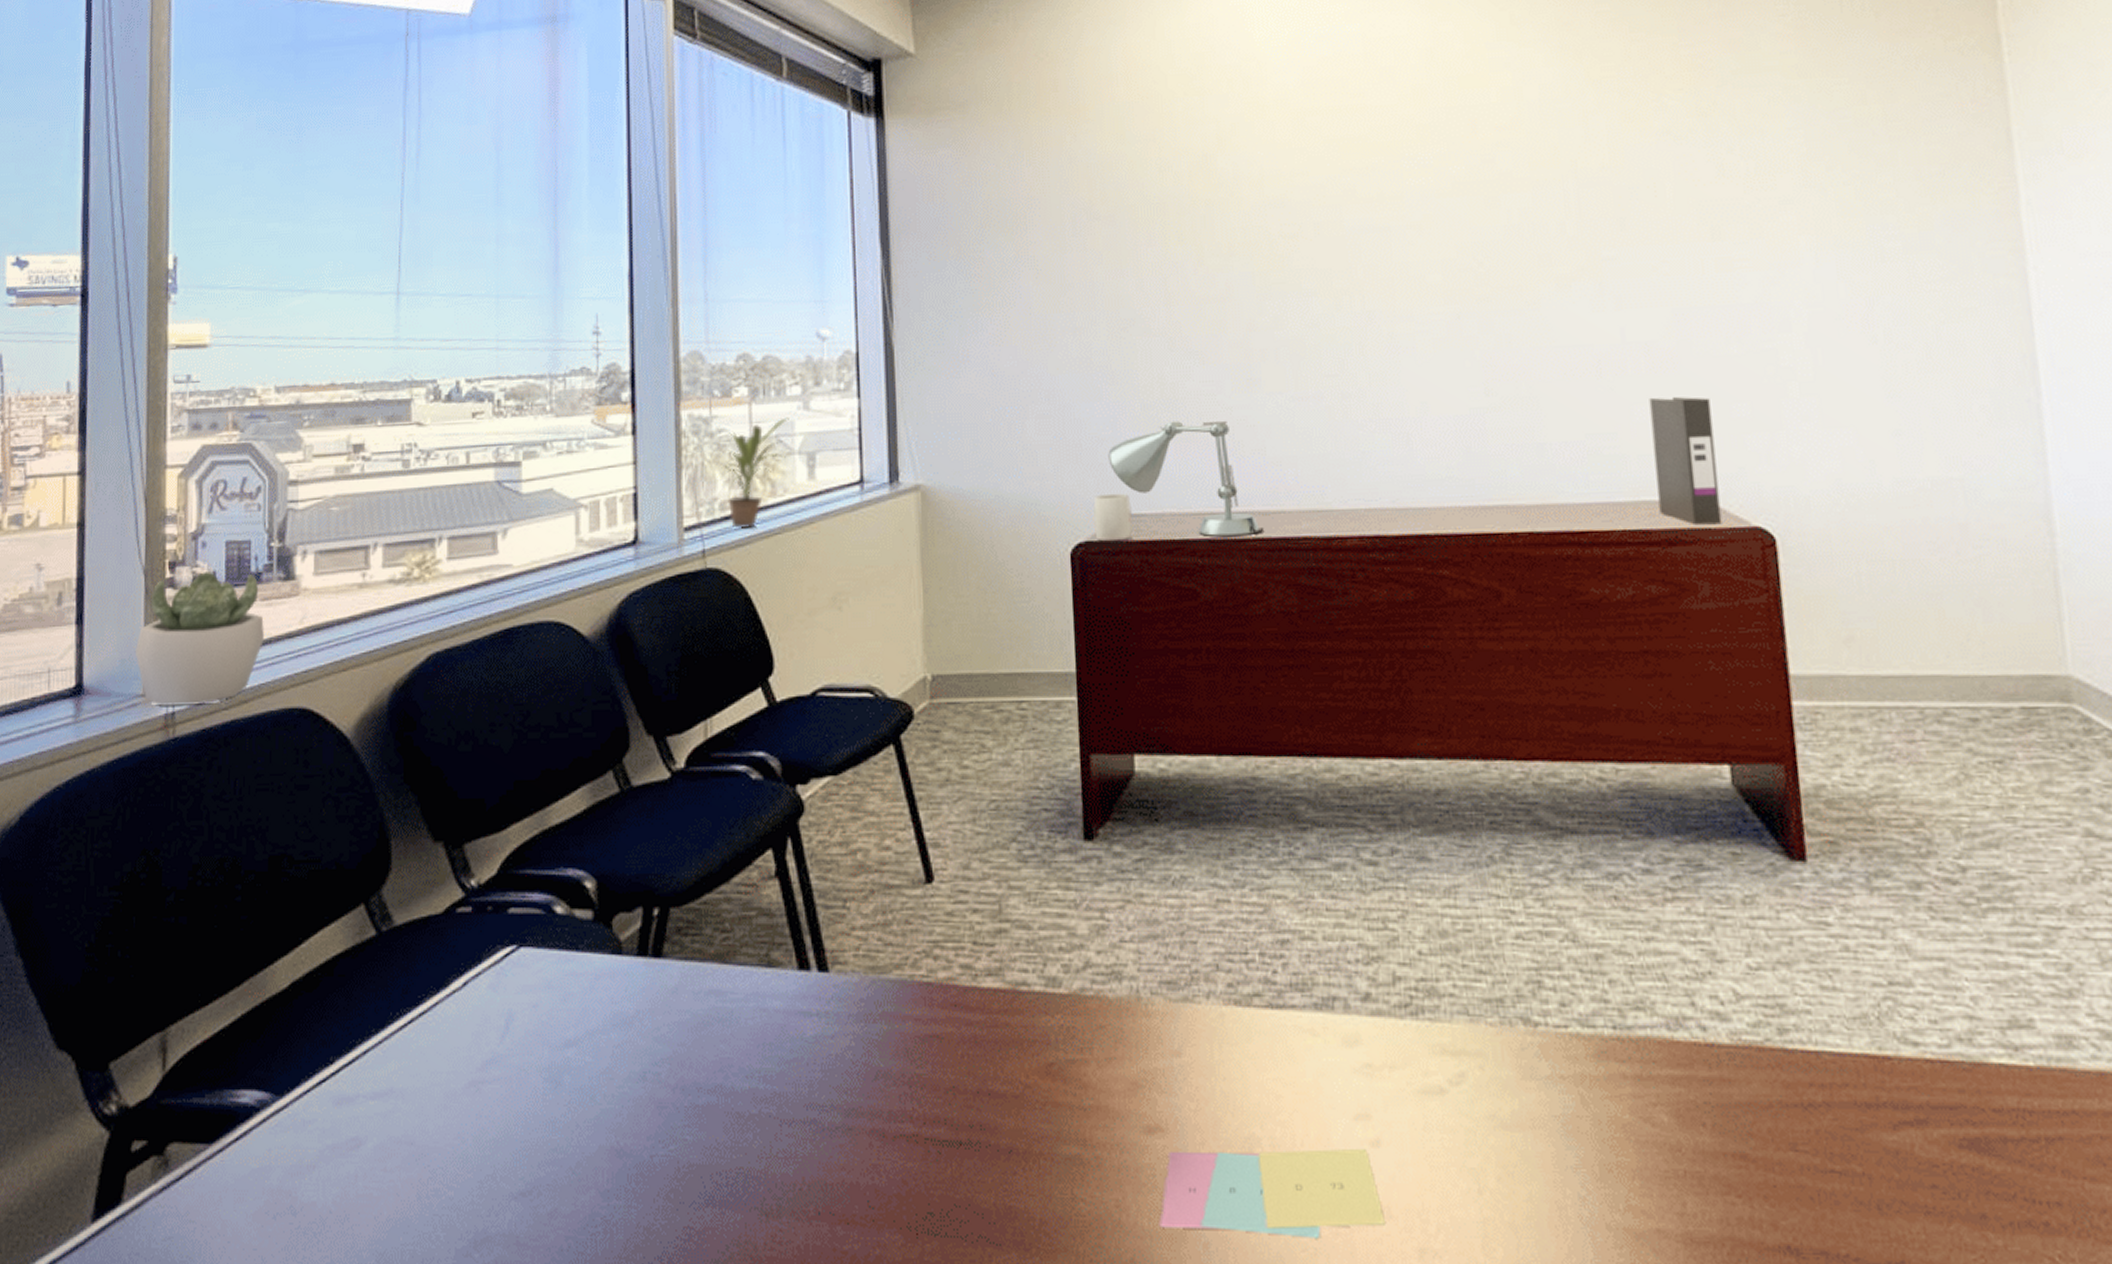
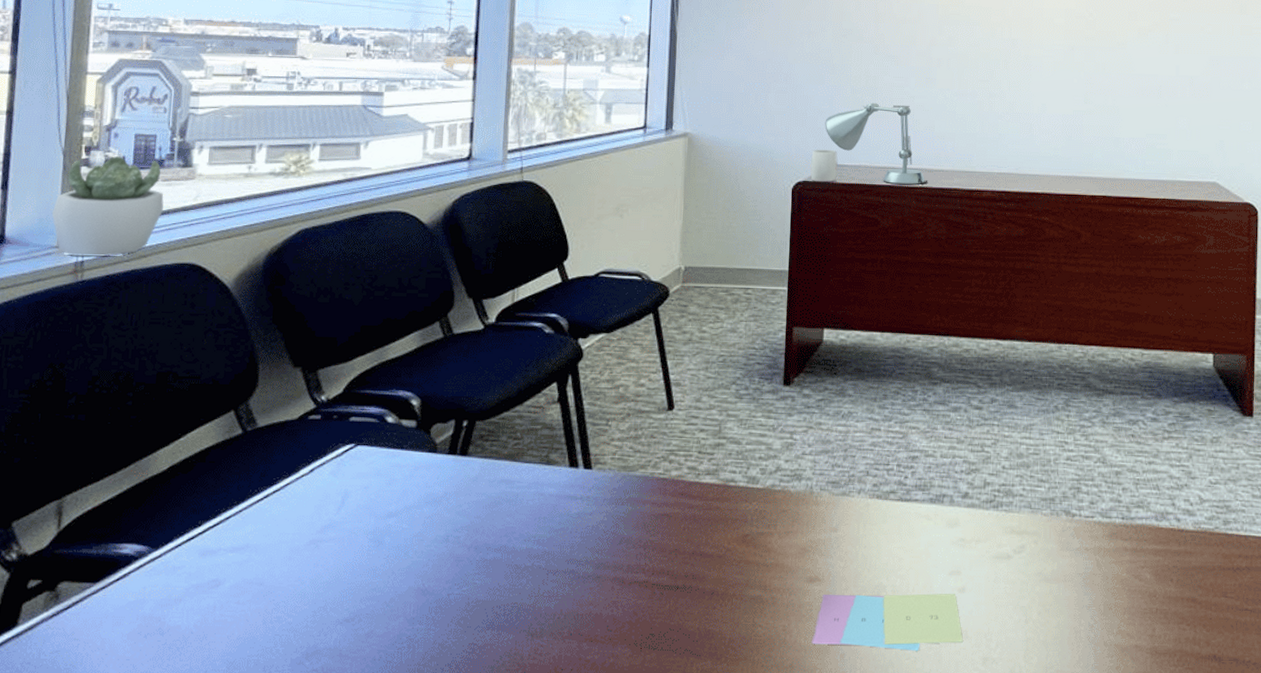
potted plant: present [721,417,789,528] -> none [540,77,595,154]
binder: present [1649,397,1722,525] -> none [1188,113,1227,199]

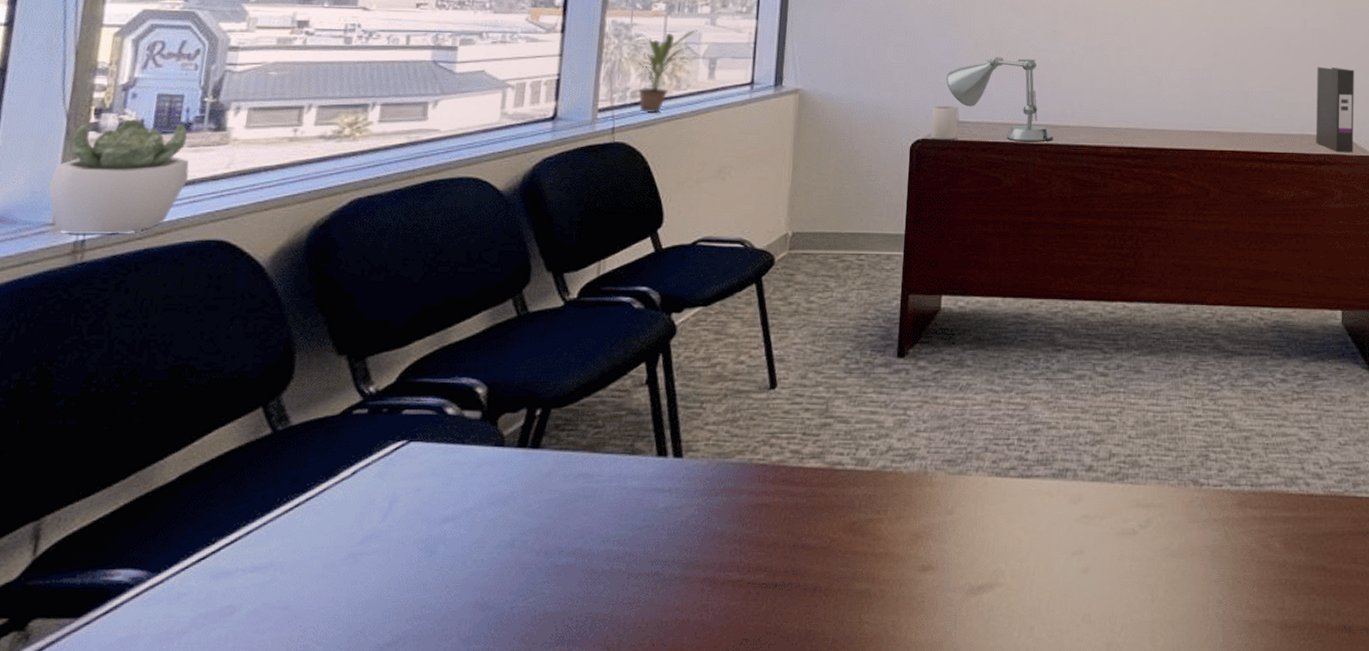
potted plant: none [540,77,595,154] -> present [636,29,698,113]
sticky notes: present [812,593,963,651] -> none [923,574,1086,641]
binder: none [1188,113,1227,199] -> present [1316,66,1354,153]

